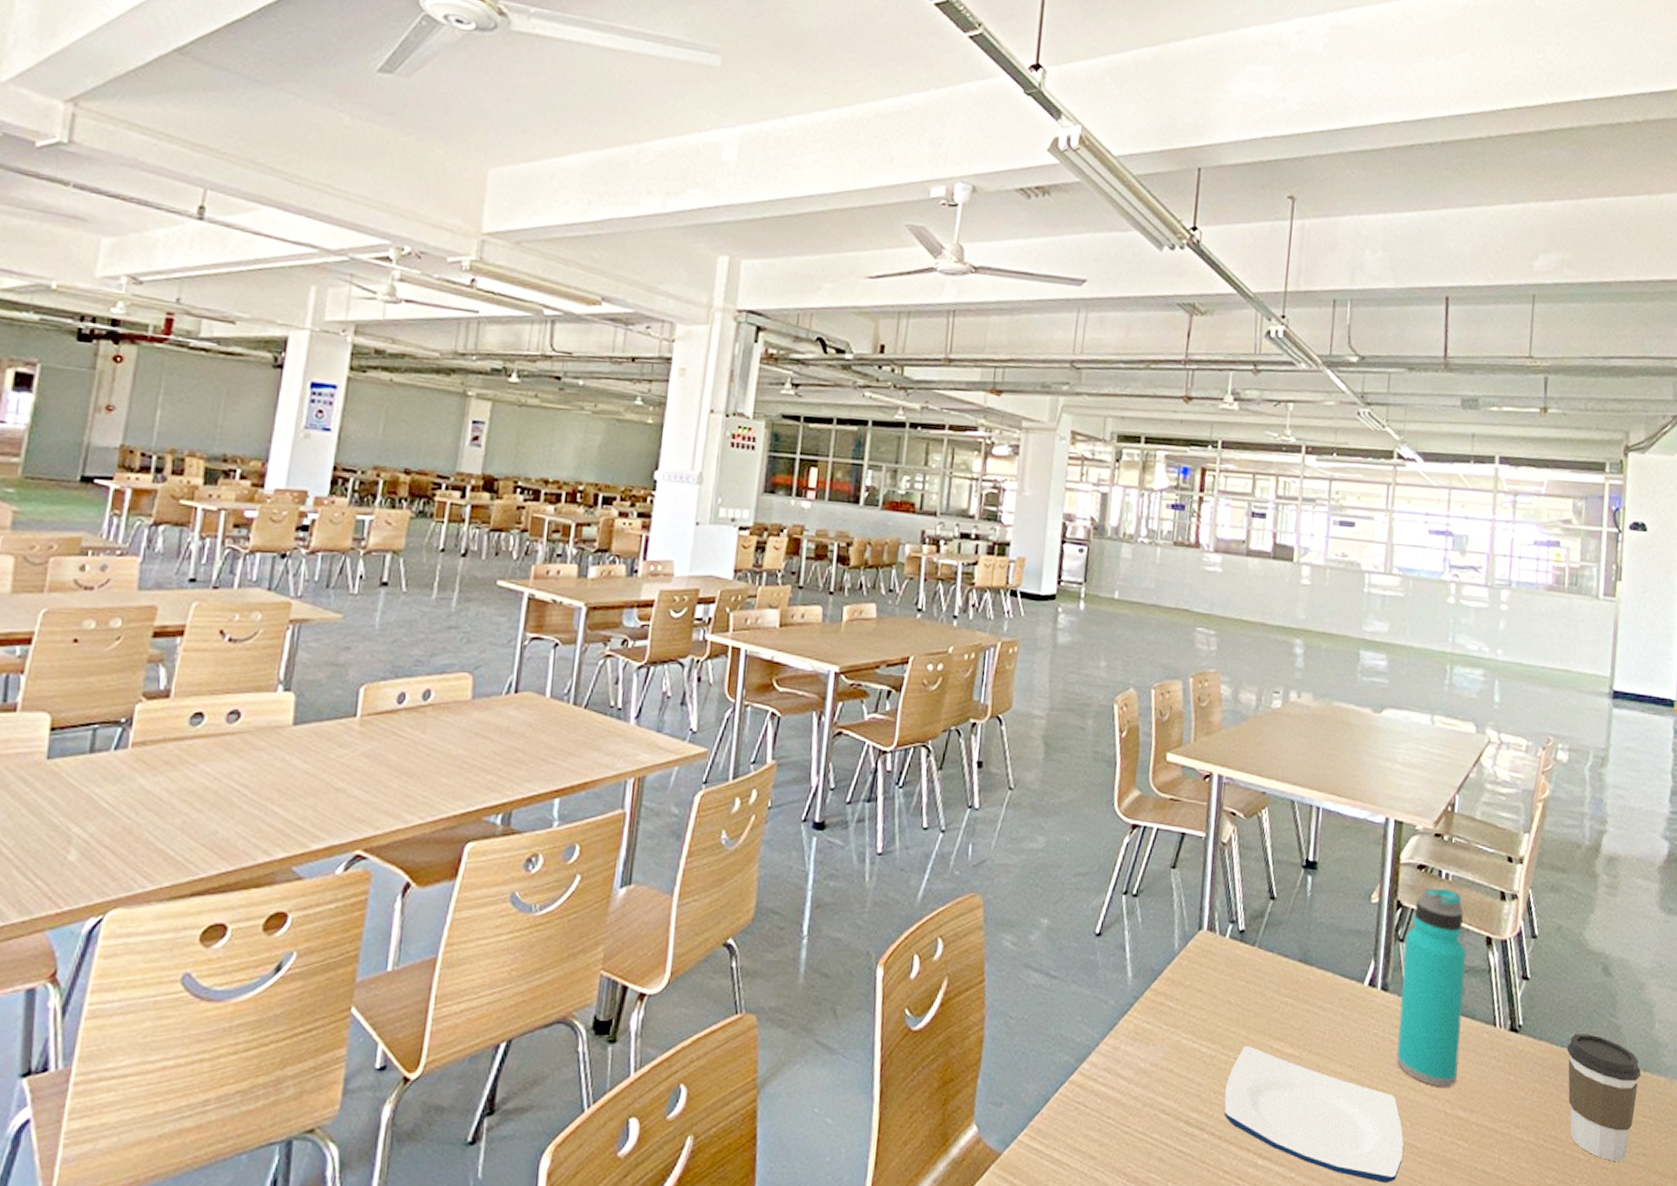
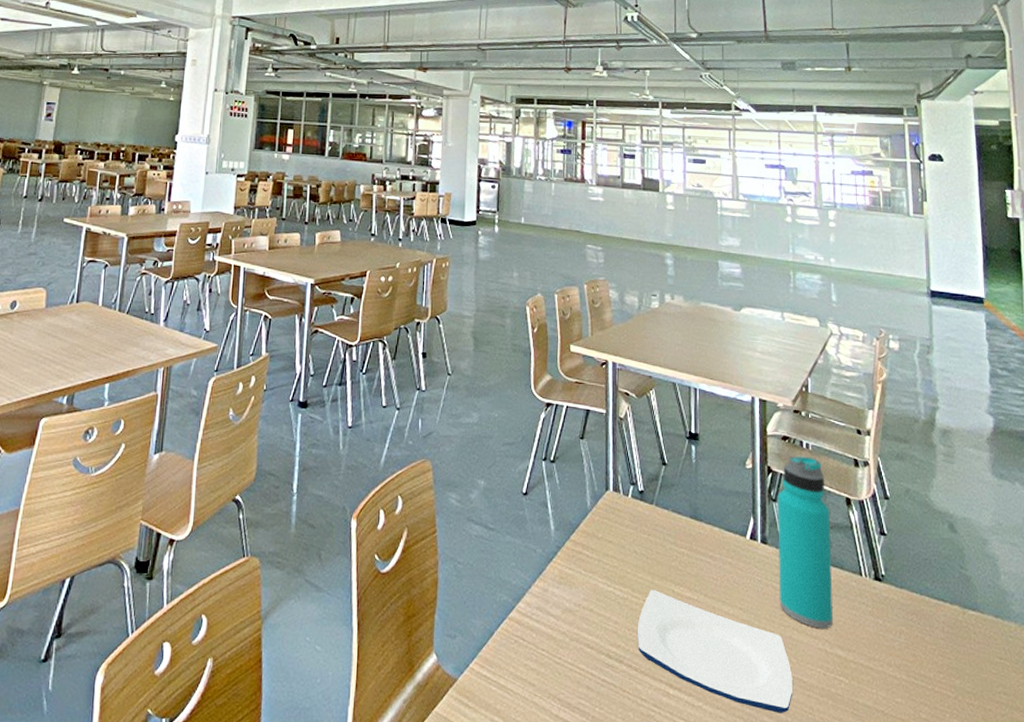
coffee cup: present [1566,1034,1642,1161] -> none [925,583,994,699]

